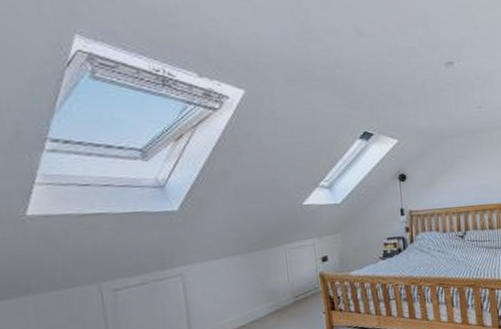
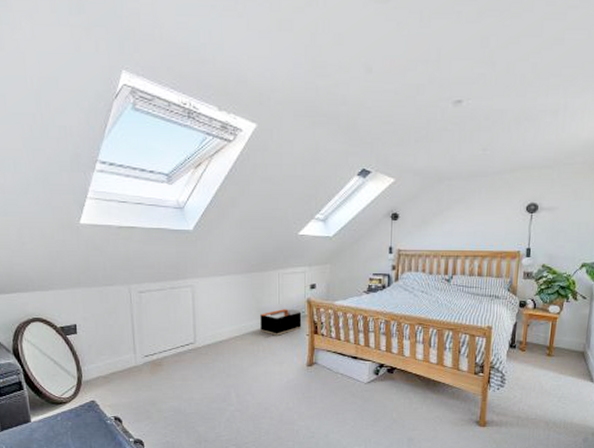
storage bin: none [268,285,317,319] -> present [260,309,302,336]

